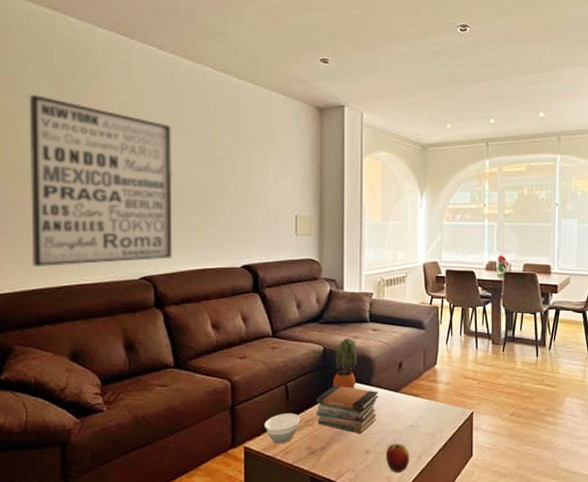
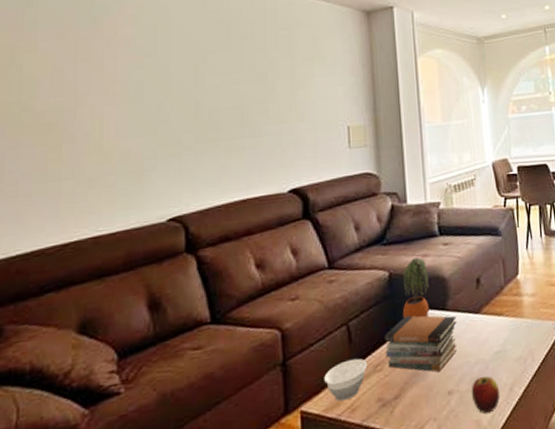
wall art: present [29,94,173,268] -> none [32,26,207,223]

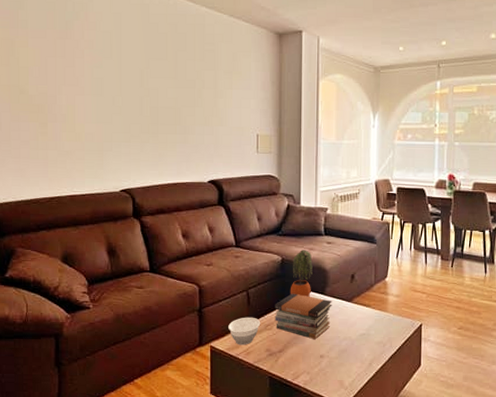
apple: present [471,375,500,414] -> none [338,349,361,378]

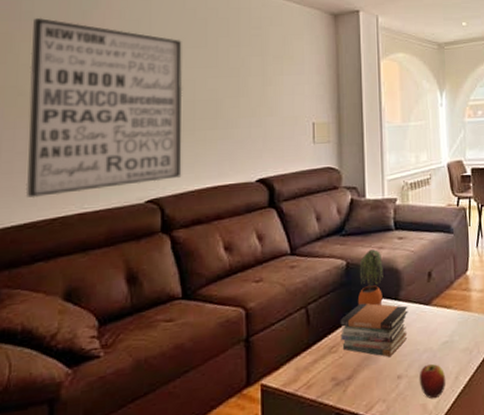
wall art: none [27,26,148,180] -> present [25,17,183,199]
bowl: present [228,317,261,345] -> none [283,339,324,378]
apple: none [338,349,361,378] -> present [419,363,446,399]

